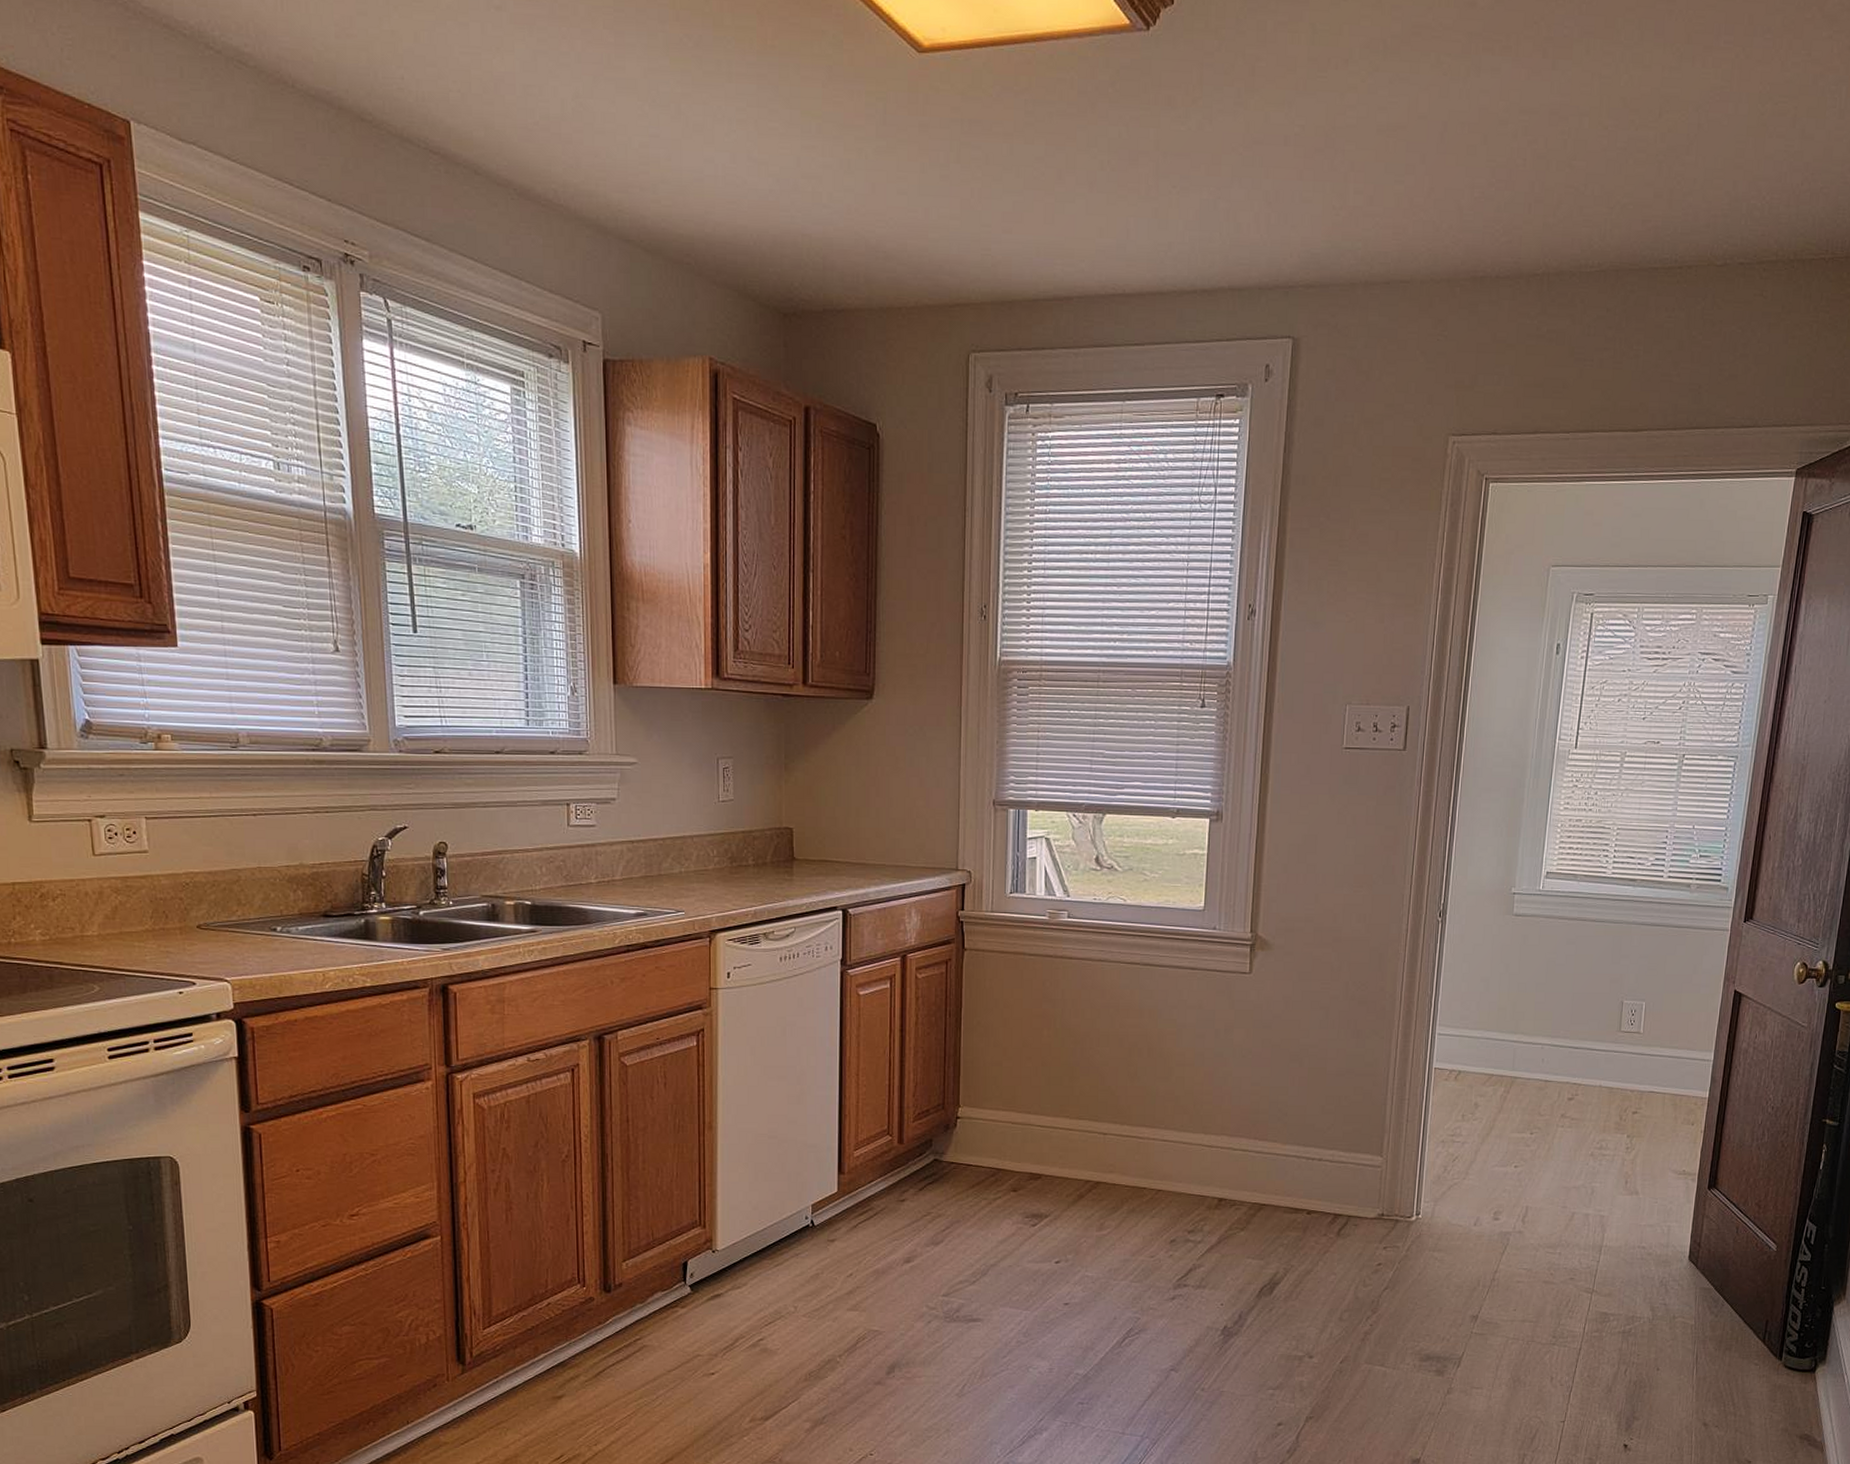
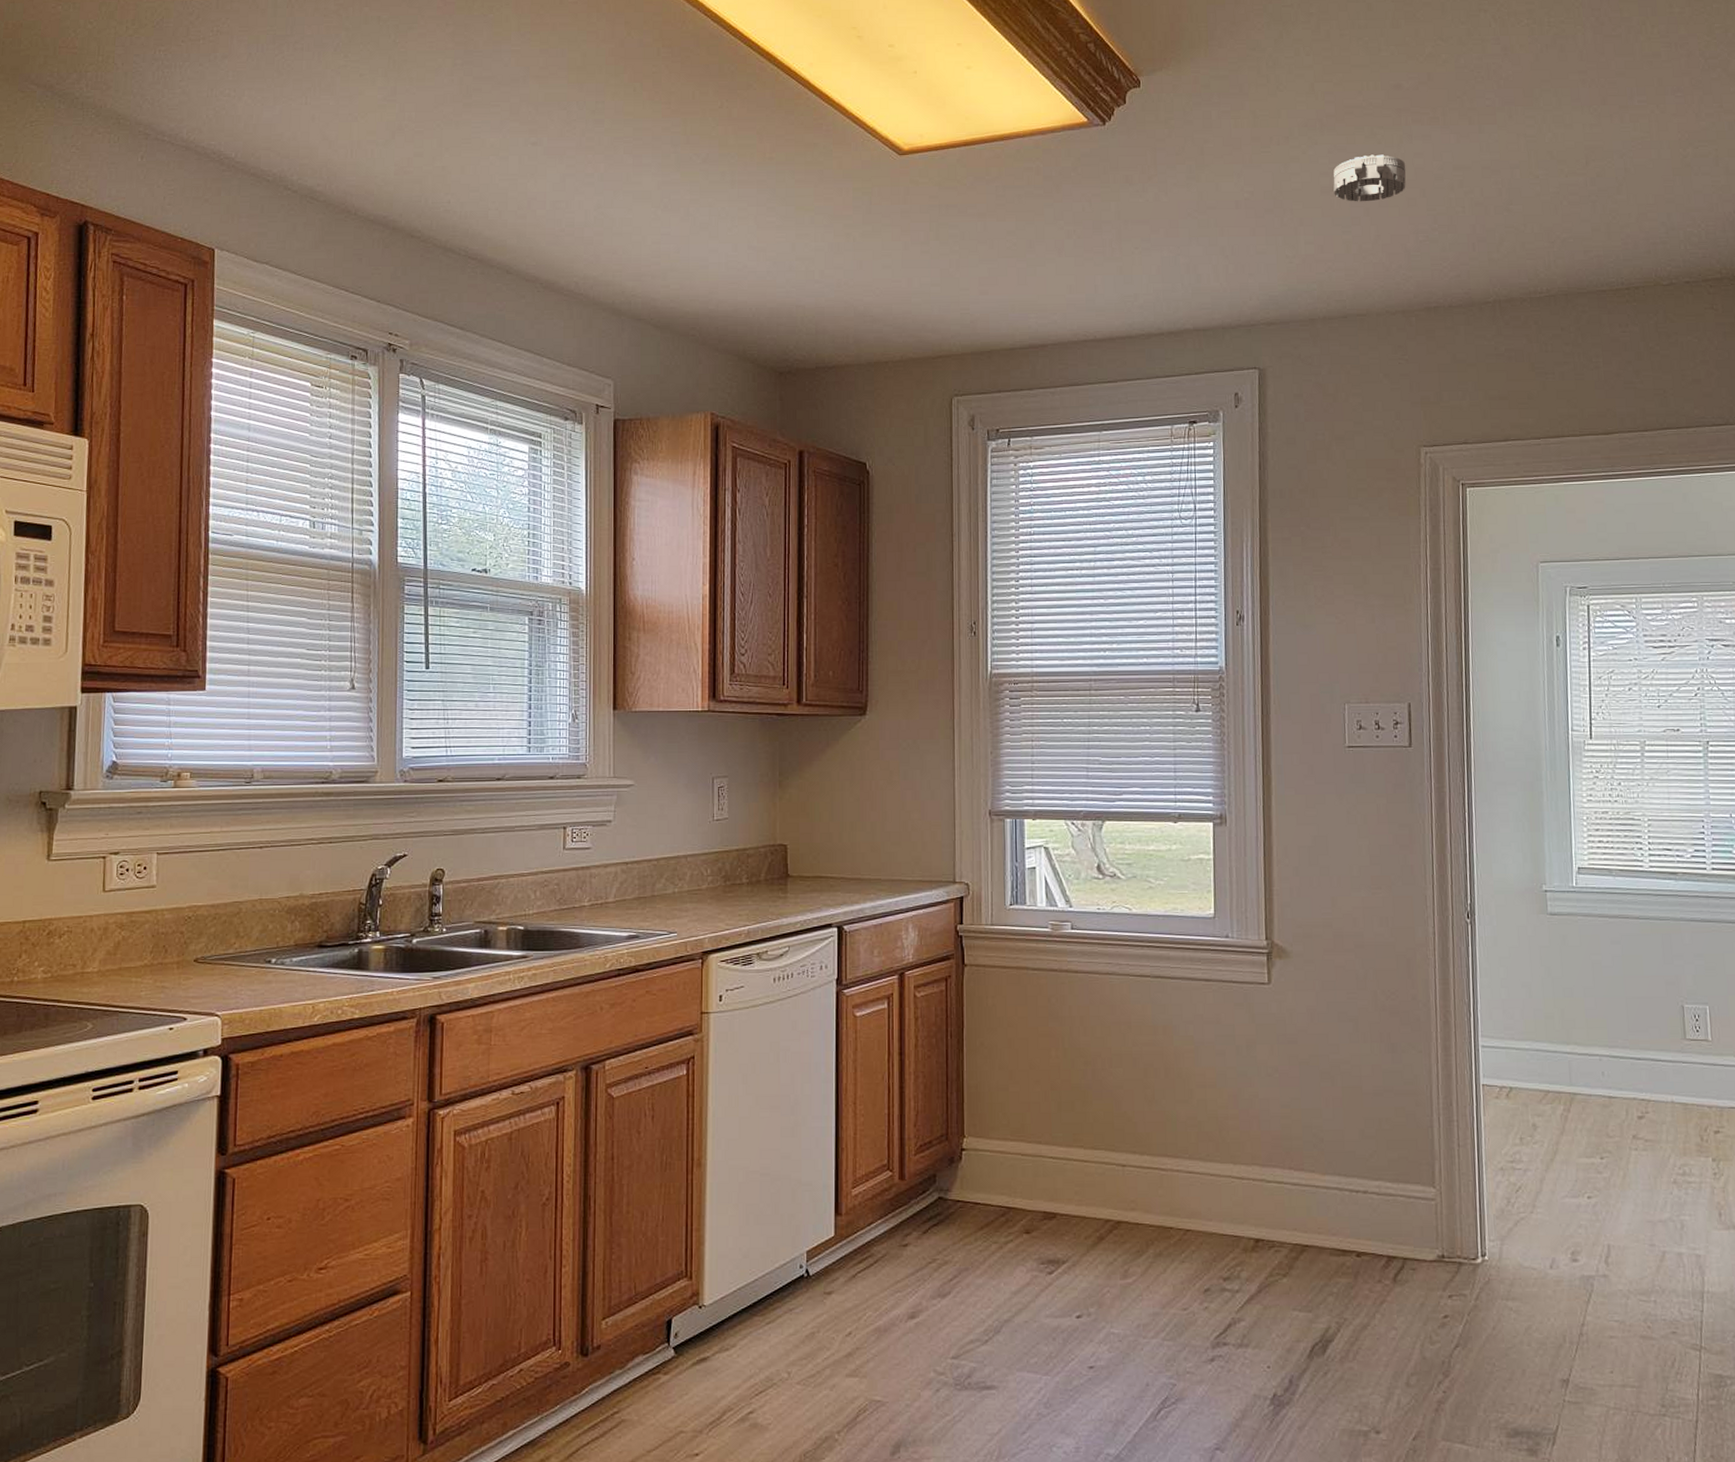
smoke detector: none [1390,88,1470,147] -> present [1333,154,1406,202]

